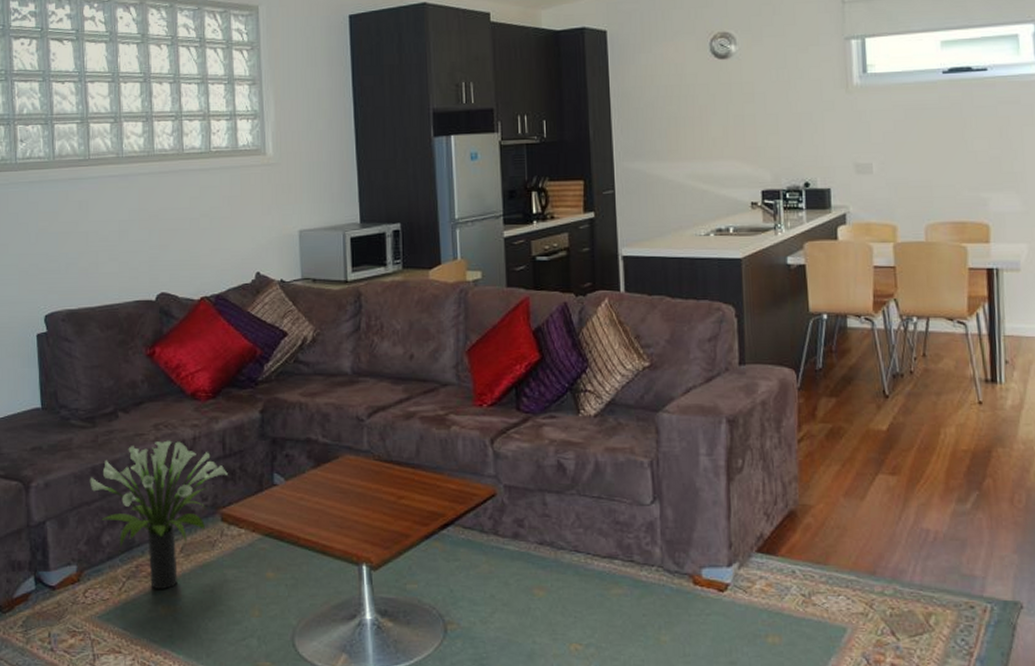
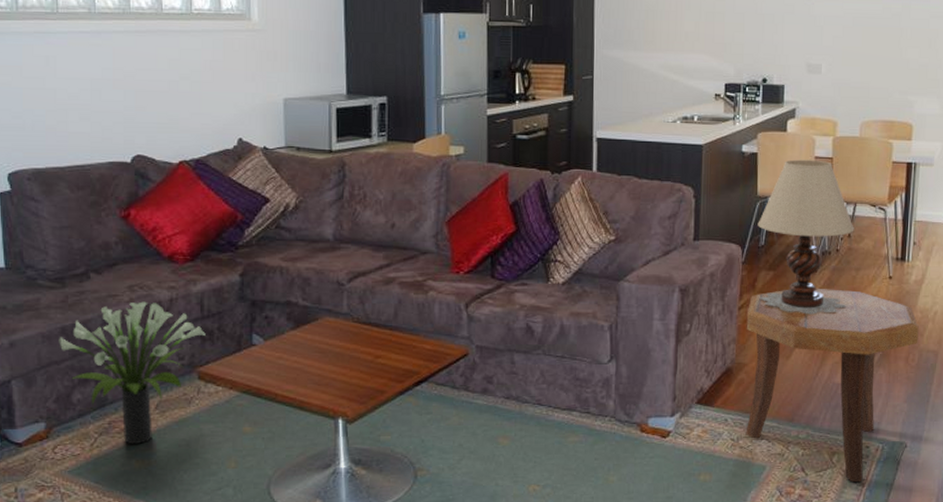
side table: none [808,417,1024,651] -> present [745,289,919,483]
table lamp: none [812,269,930,448] -> present [757,159,854,315]

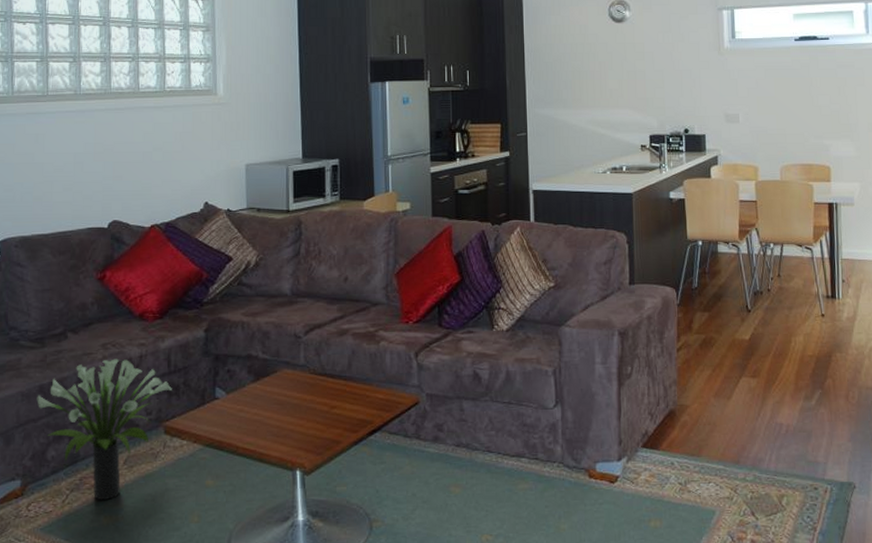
side table: present [745,289,919,483] -> none [685,328,857,526]
table lamp: present [757,159,854,315] -> none [689,203,783,355]

